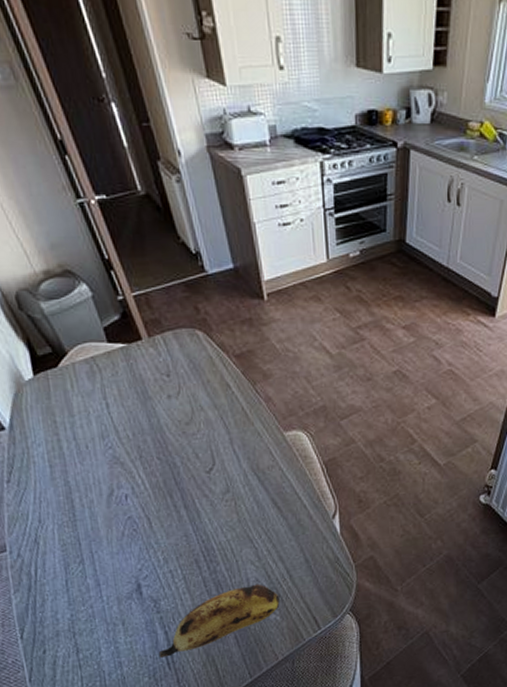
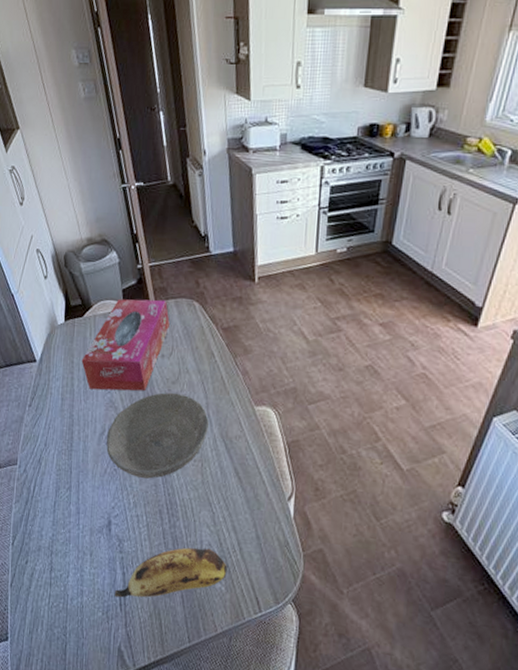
tissue box: none [66,333,171,449] -> present [81,299,170,392]
bowl: none [117,434,236,532] -> present [106,392,209,479]

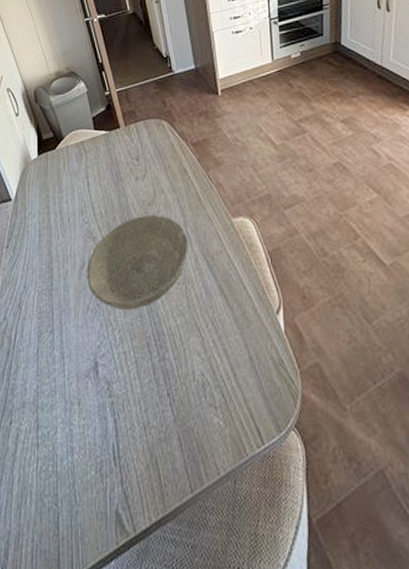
tissue box: present [81,299,170,392] -> none [57,123,141,222]
banana: present [114,547,227,598] -> none [106,378,223,450]

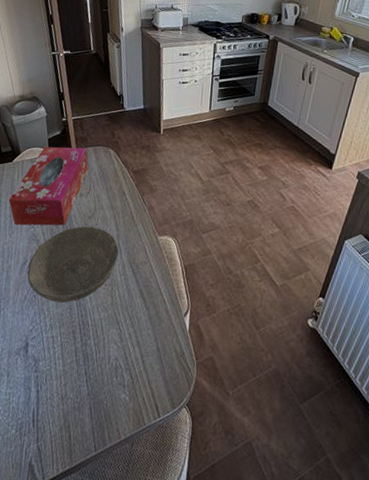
tissue box: none [57,123,141,222] -> present [8,146,88,226]

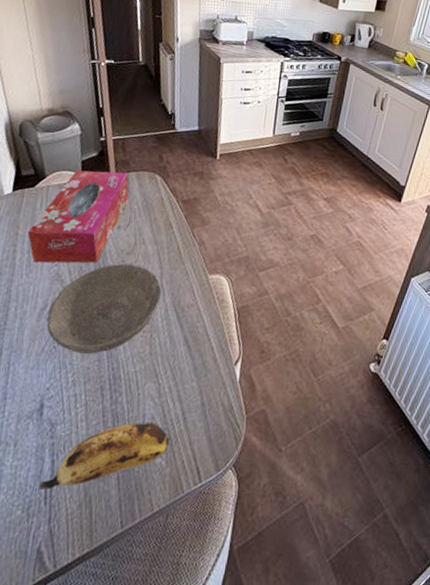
banana: none [27,362,131,415] -> present [38,422,170,490]

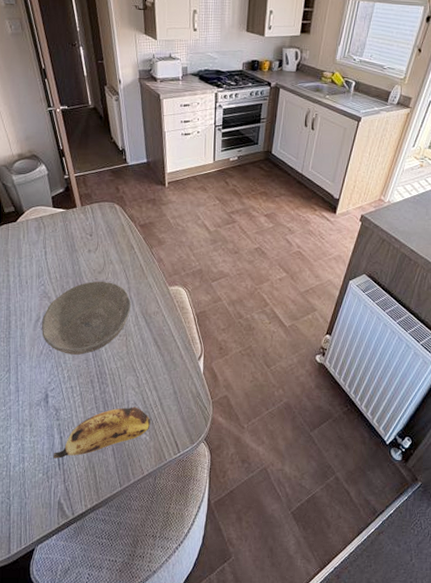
tissue box: present [27,170,130,263] -> none [16,204,95,284]

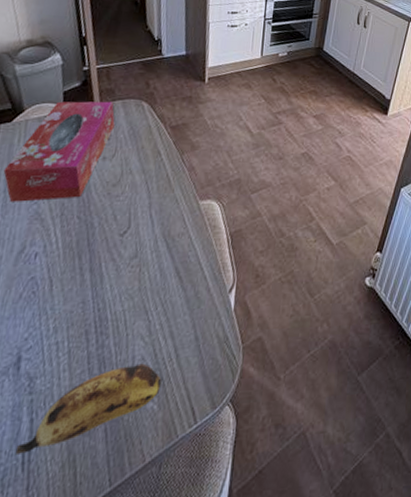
tissue box: none [16,204,95,284] -> present [3,101,115,202]
bowl: present [42,281,131,355] -> none [25,196,151,296]

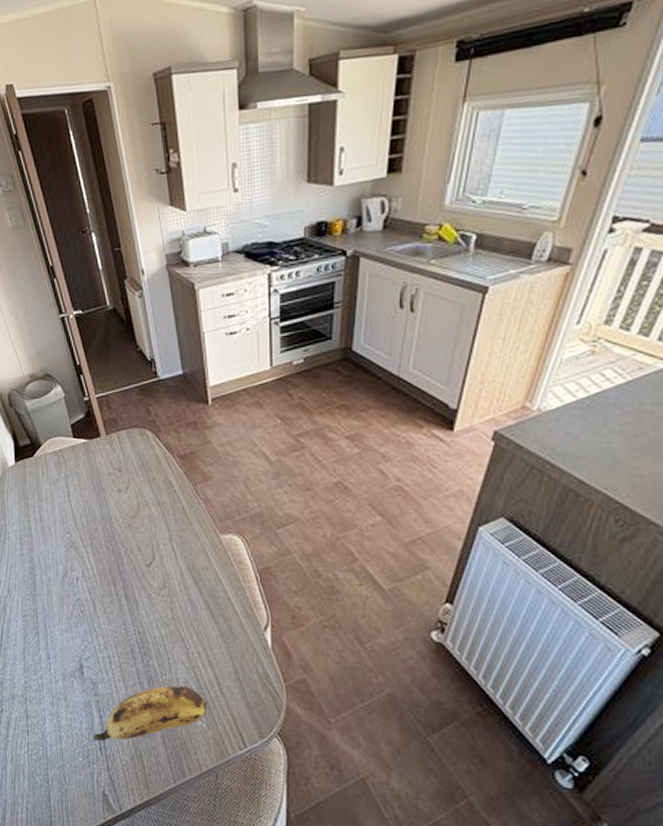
tissue box: present [3,101,115,202] -> none [36,432,123,531]

